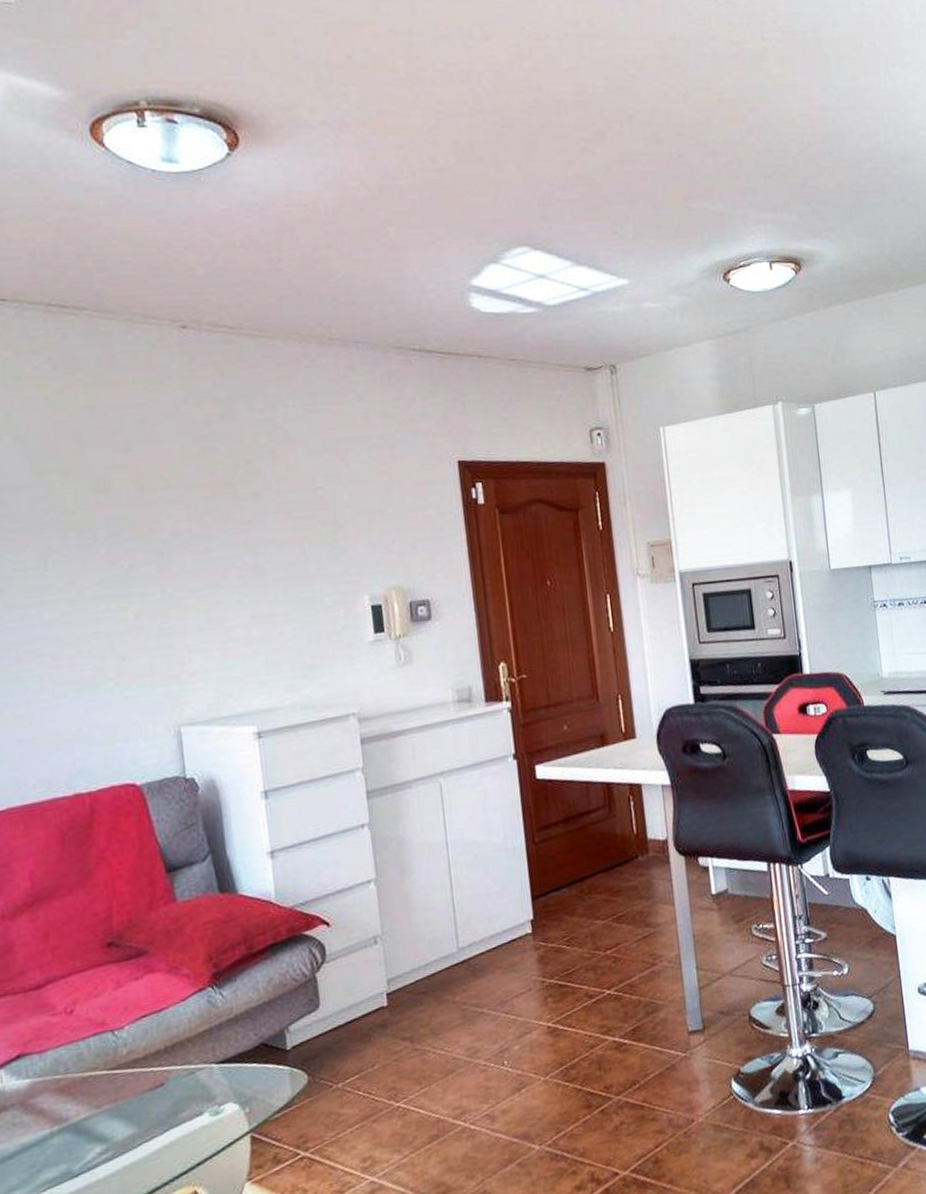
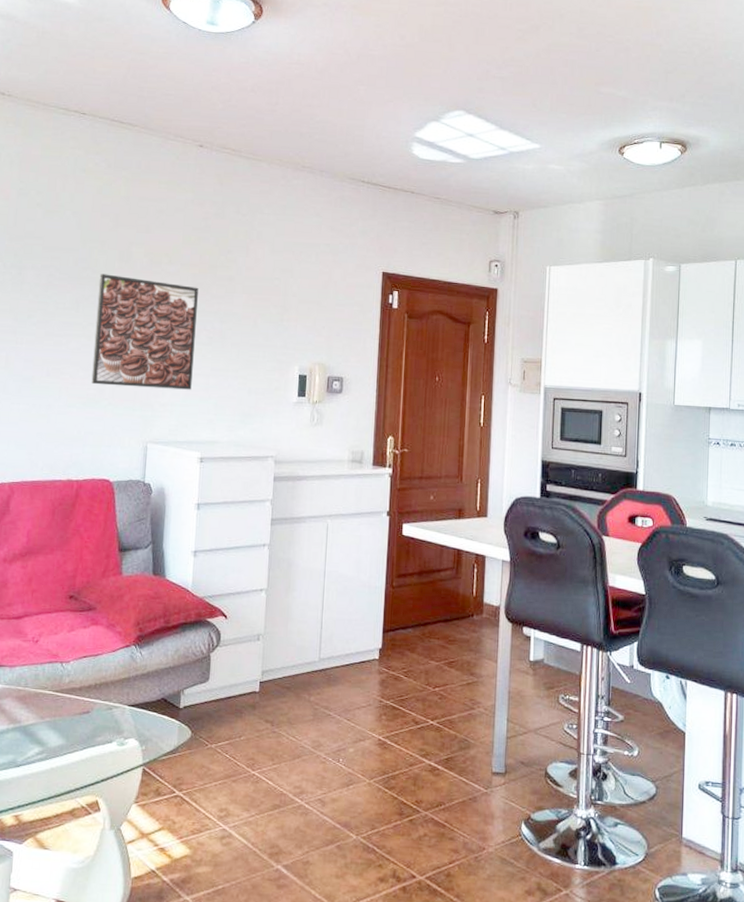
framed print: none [69,513,229,663] -> present [91,274,198,390]

